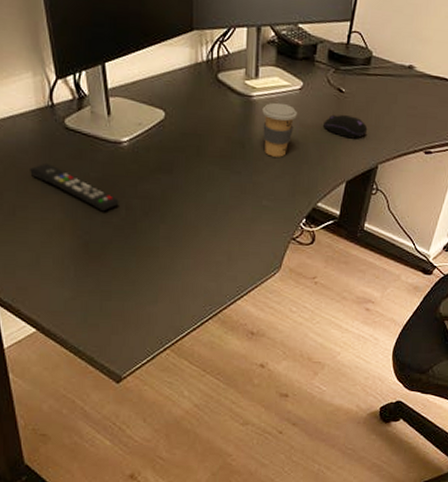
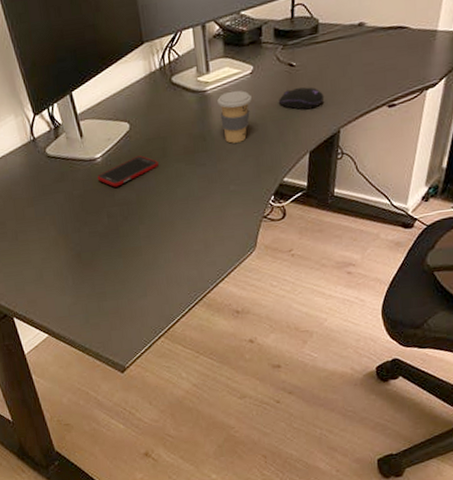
remote control: present [30,162,119,212] -> none [24,190,102,224]
cell phone: none [120,149,191,178] -> present [97,155,159,187]

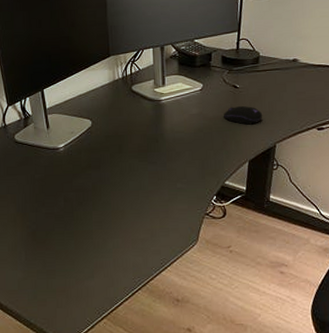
cell phone: present [97,155,159,187] -> none [58,149,114,175]
coffee cup: present [217,90,252,143] -> none [170,102,200,147]

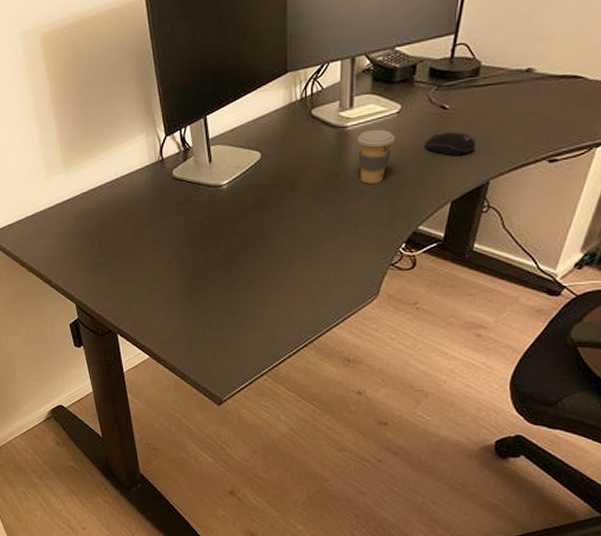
coffee cup: none [170,102,200,147] -> present [357,129,395,184]

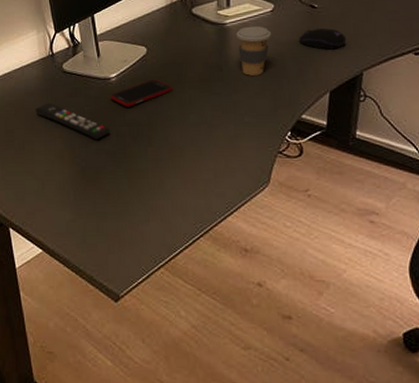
remote control: none [144,210,220,250] -> present [36,102,111,140]
cell phone: none [220,187,286,216] -> present [110,79,172,107]

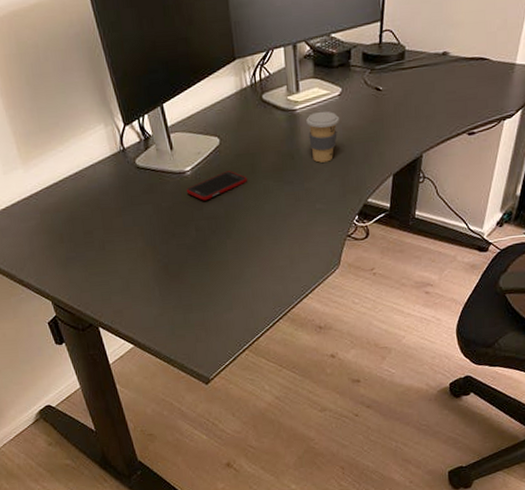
remote control: present [36,102,111,140] -> none [112,200,190,236]
computer mouse: present [299,28,347,50] -> none [365,111,409,134]

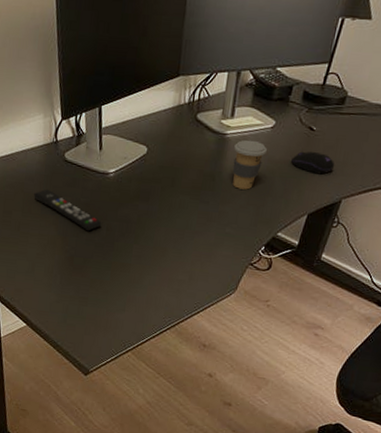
remote control: none [112,200,190,236] -> present [34,189,102,232]
cell phone: present [186,171,247,201] -> none [105,180,166,204]
computer mouse: none [365,111,409,134] -> present [291,151,335,175]

